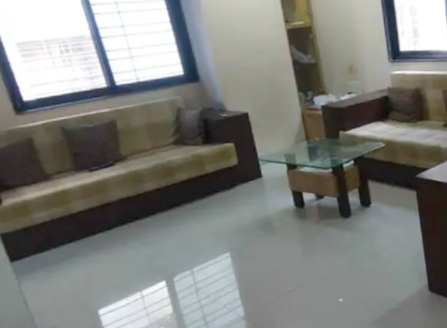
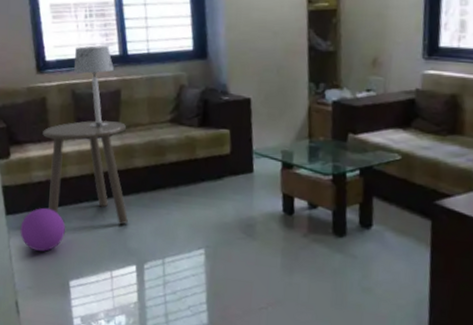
ball: none [30,246,83,290] -> present [20,207,65,252]
side table: none [36,151,149,250] -> present [42,120,128,225]
table lamp: none [56,80,110,161] -> present [73,45,115,128]

